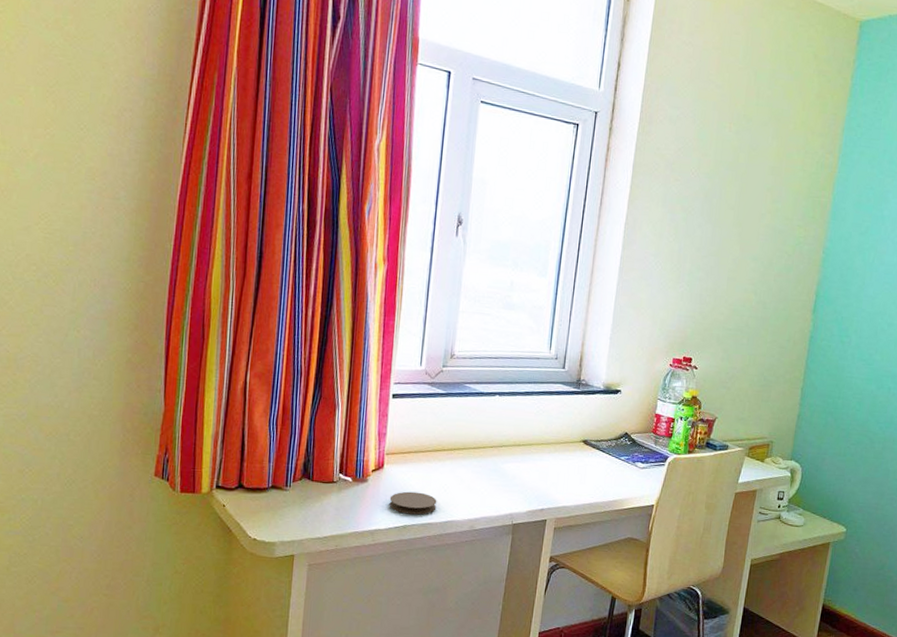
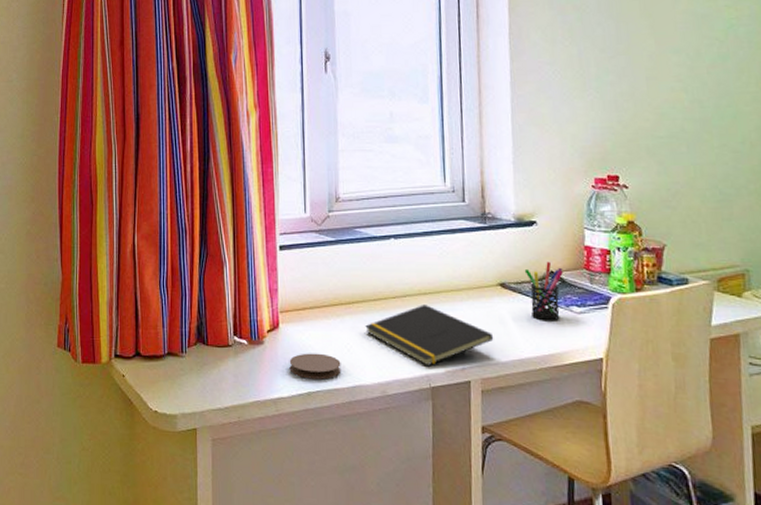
notepad: none [462,454,571,507] -> present [365,305,494,367]
pen holder: none [604,424,635,473] -> present [524,261,563,320]

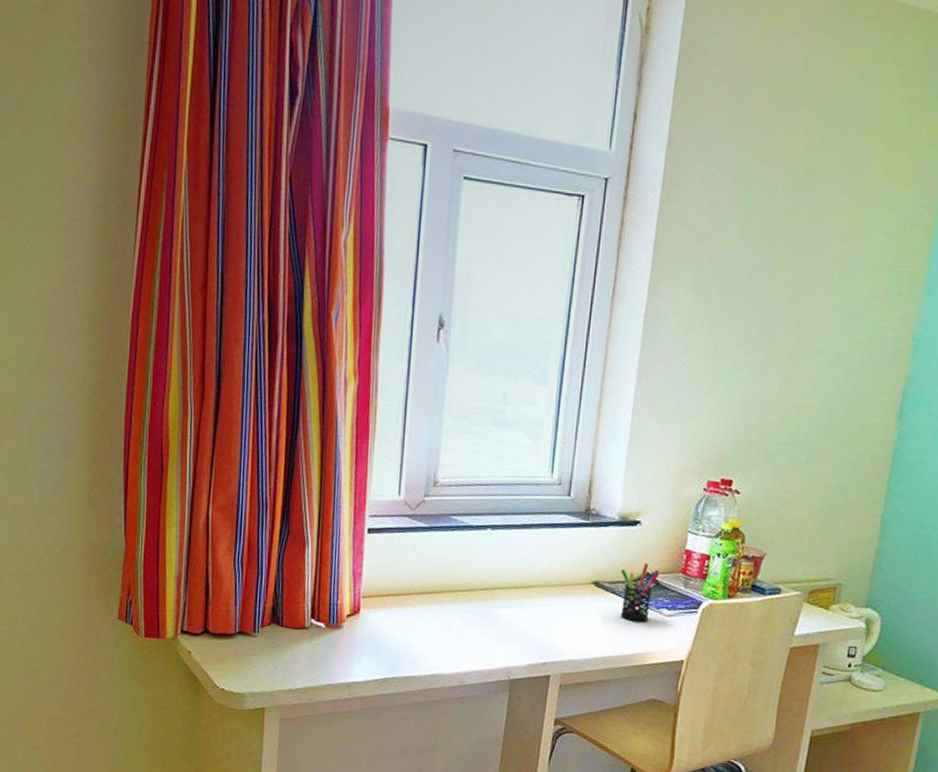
coaster: present [289,353,341,380] -> none [367,639,421,667]
notepad: present [365,305,494,367] -> none [450,598,580,659]

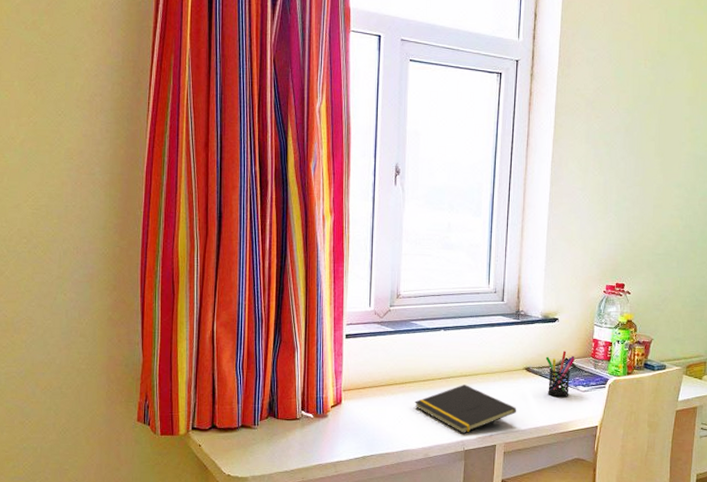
notepad: none [450,598,580,659] -> present [415,385,517,434]

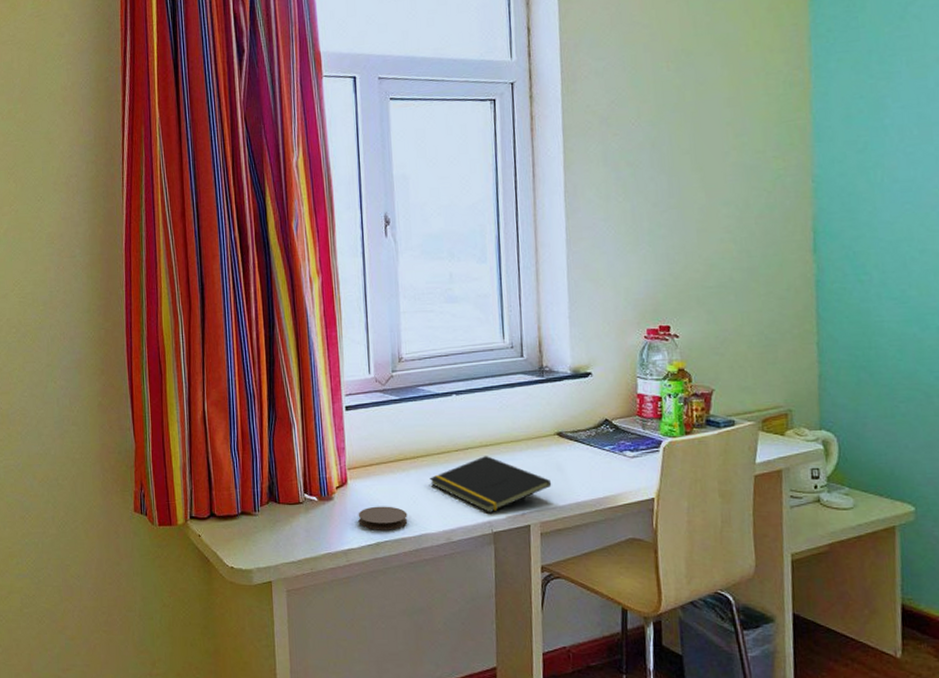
coaster: none [348,424,393,446] -> present [358,506,408,530]
pen holder: present [545,351,575,397] -> none [580,410,617,465]

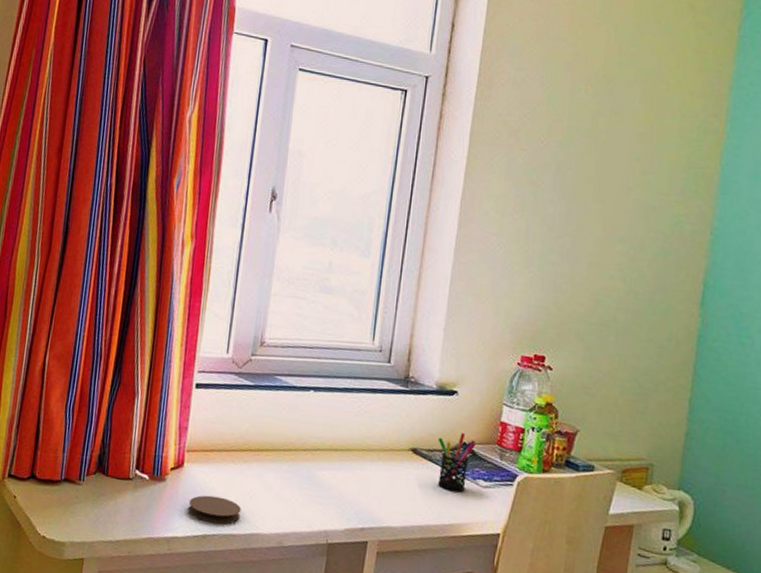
notepad: present [430,456,552,514] -> none [271,460,398,523]
pen holder: none [580,410,617,465] -> present [438,432,475,492]

